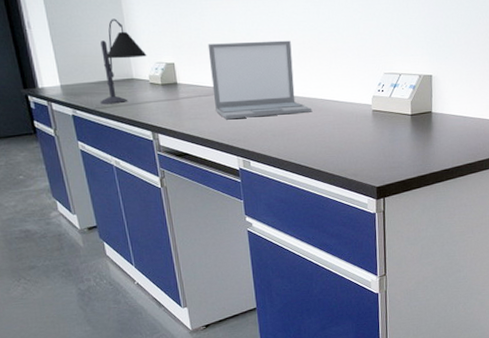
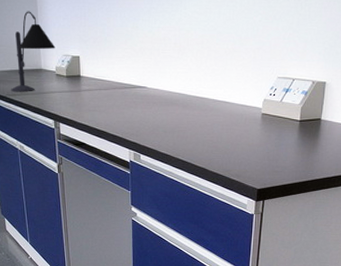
laptop: present [207,40,311,119] -> none [111,39,203,113]

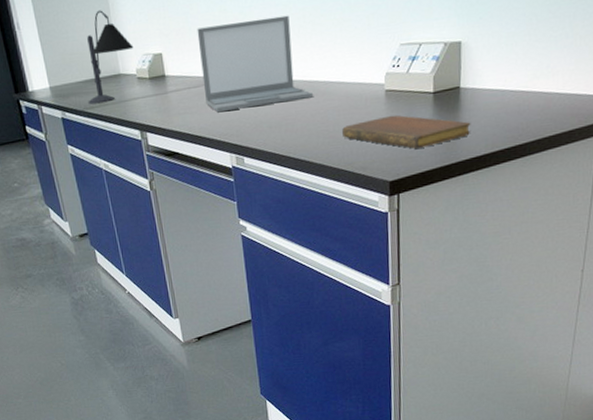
laptop: none [111,39,203,113] -> present [197,15,313,112]
notebook: none [224,135,327,165] -> present [342,115,471,149]

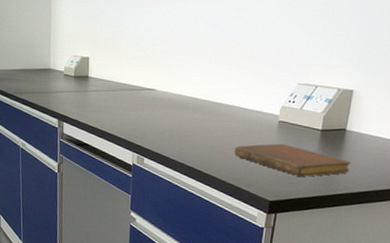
desk lamp: present [87,10,134,105] -> none [18,13,66,91]
laptop: present [197,15,313,112] -> none [119,41,214,117]

